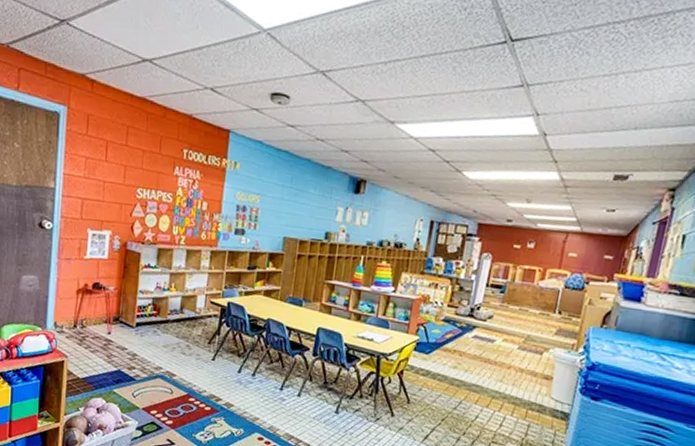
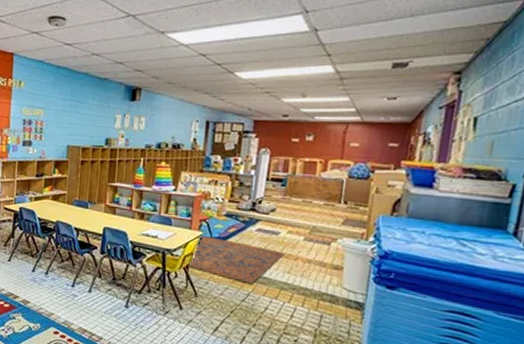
rug: none [404,340,499,391] -> present [189,235,285,284]

